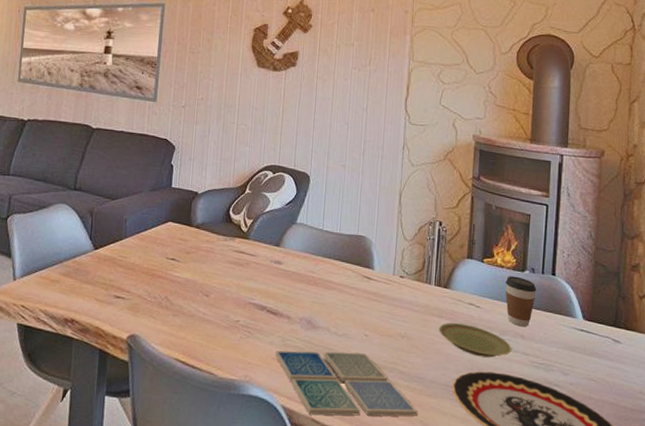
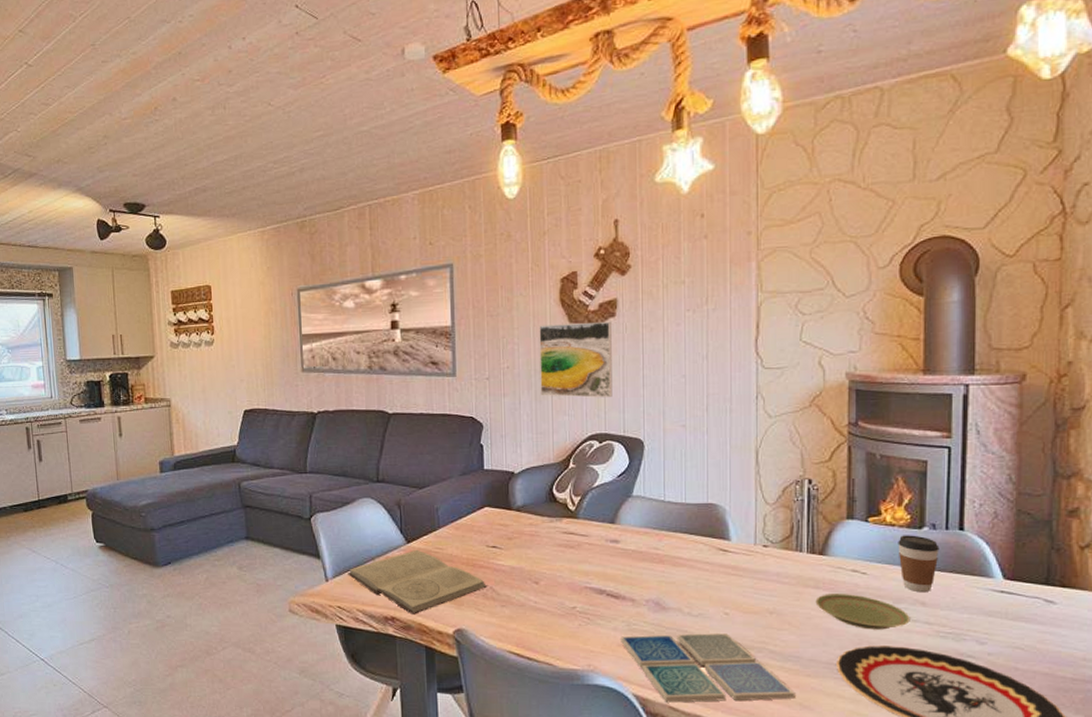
book: none [35,256,164,318] -> present [348,549,488,614]
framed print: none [227,66,292,135] -> present [539,321,613,398]

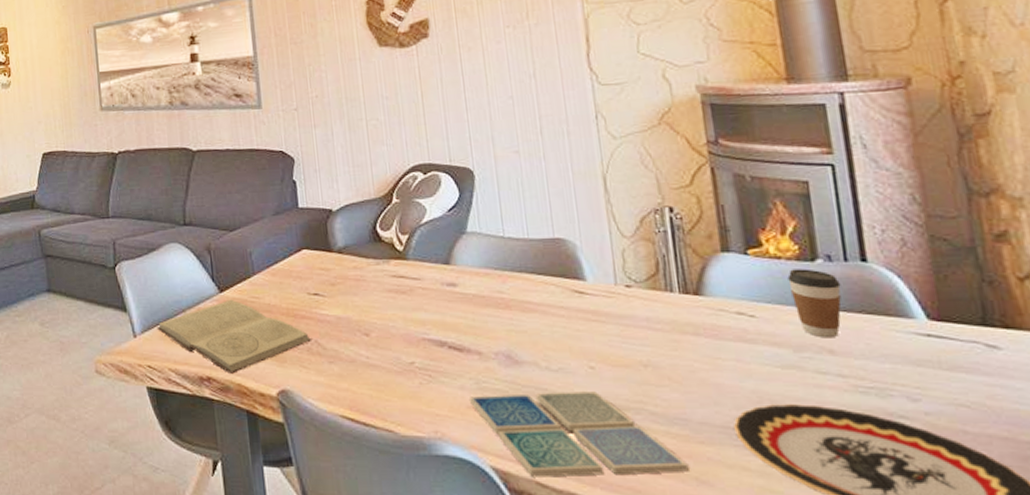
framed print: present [539,321,613,398] -> none [346,42,434,126]
plate: present [815,594,910,630] -> none [697,341,819,385]

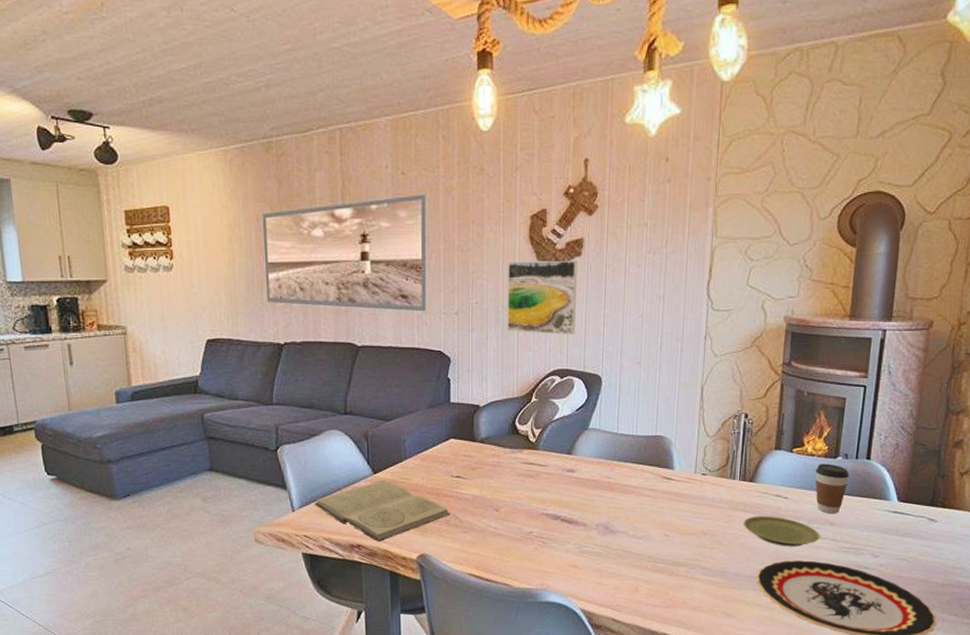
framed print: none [346,42,434,126] -> present [507,260,577,334]
drink coaster: present [470,392,689,477] -> none [572,553,721,615]
plate: none [697,341,819,385] -> present [743,516,820,547]

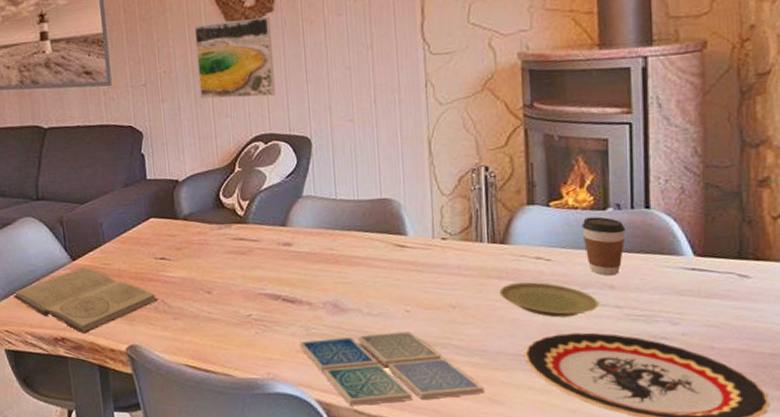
drink coaster: none [572,553,721,615] -> present [300,331,484,406]

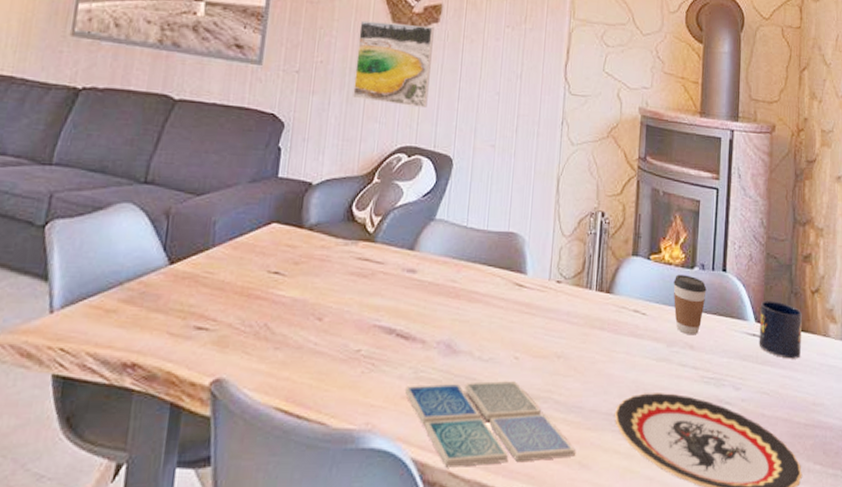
book: present [13,266,159,334] -> none [82,272,262,360]
plate: present [499,282,599,318] -> none [600,336,681,375]
mug: none [699,232,761,290] -> present [759,300,802,359]

